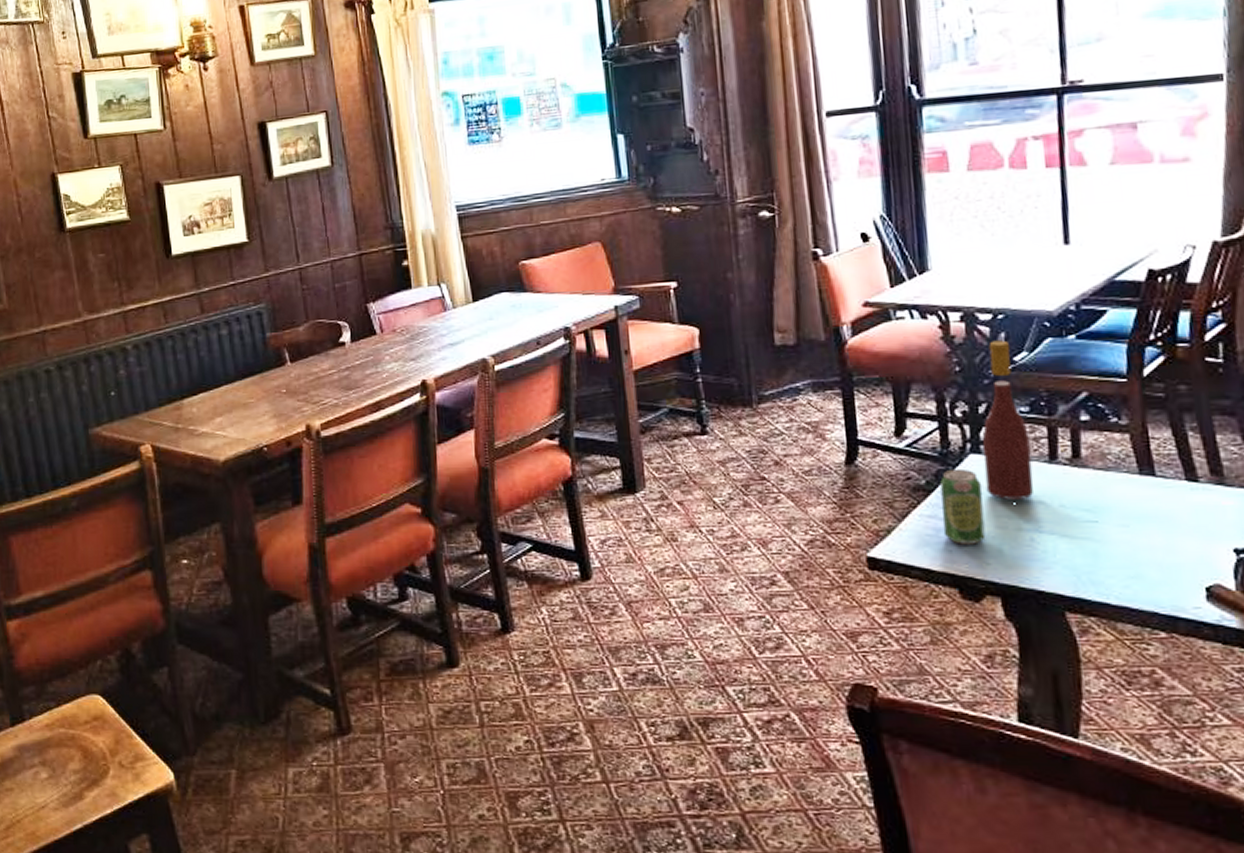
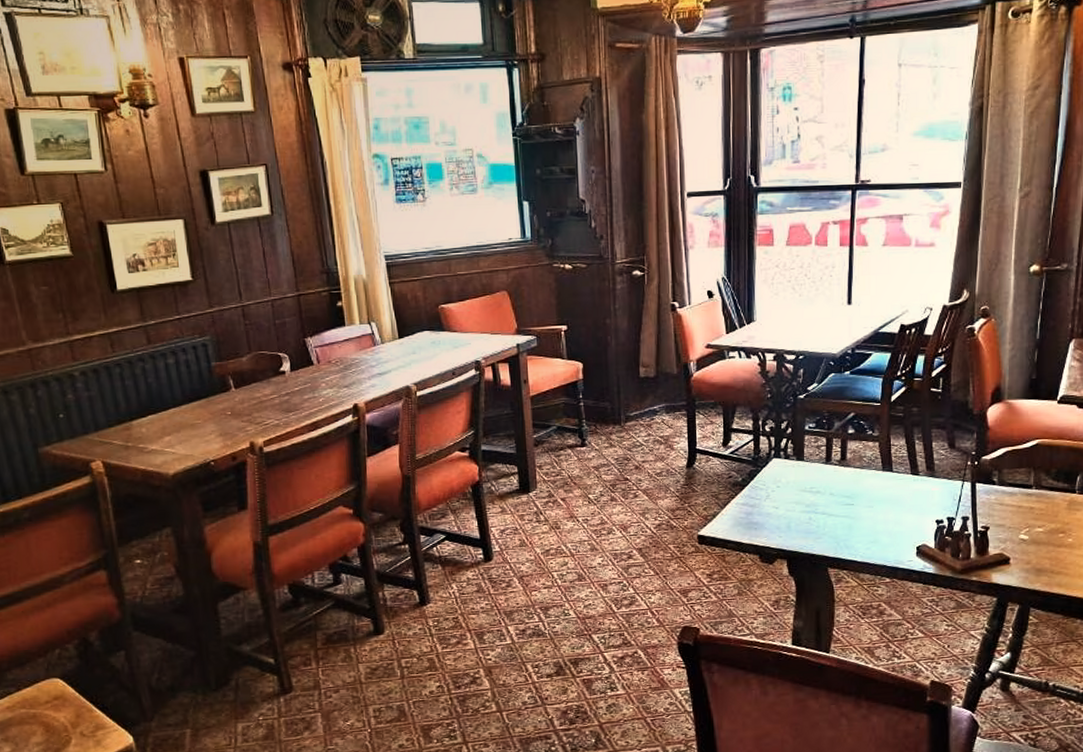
beverage can: present [940,468,986,545] -> none [751,469,780,524]
wine bottle: present [982,340,1034,500] -> none [782,375,814,491]

